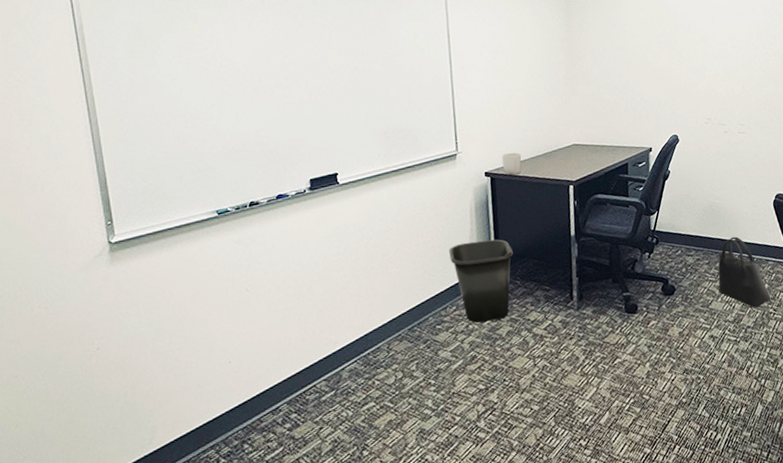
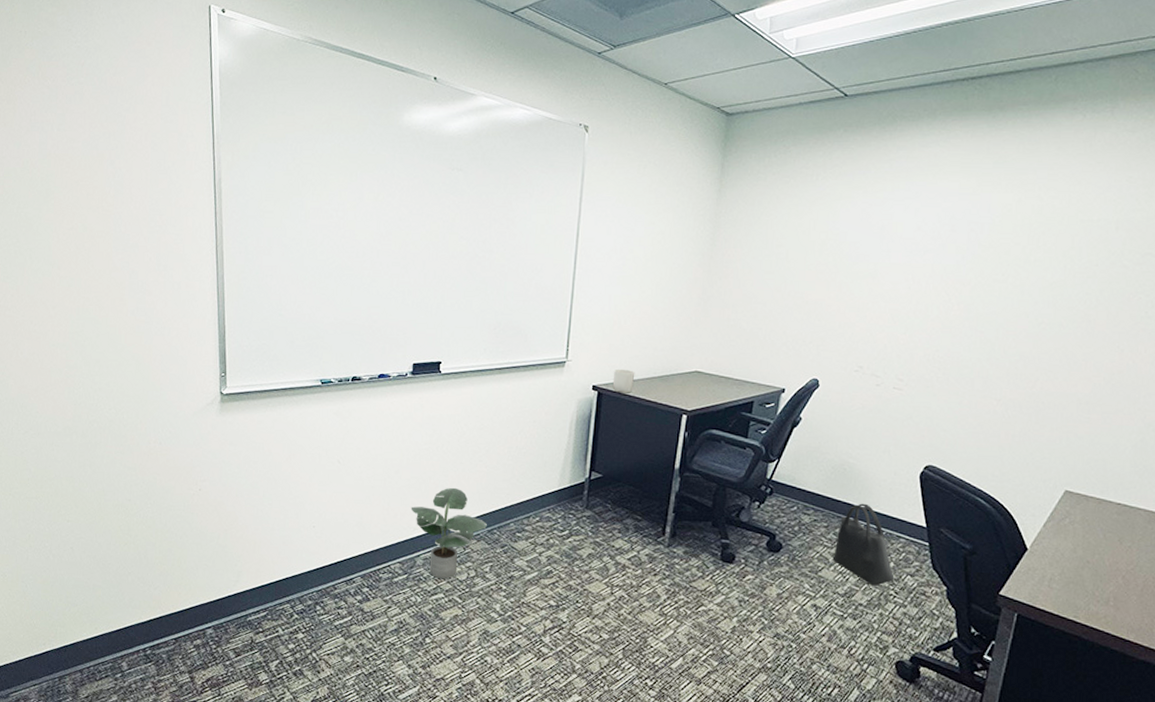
potted plant: none [328,293,407,388] -> present [411,487,487,580]
waste bin: present [449,239,513,323] -> none [541,454,609,540]

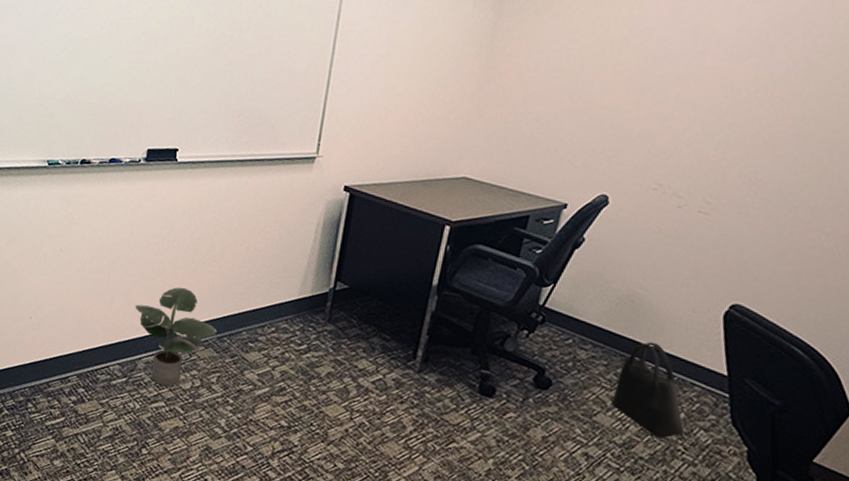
mug: present [612,369,635,393] -> none [367,169,394,197]

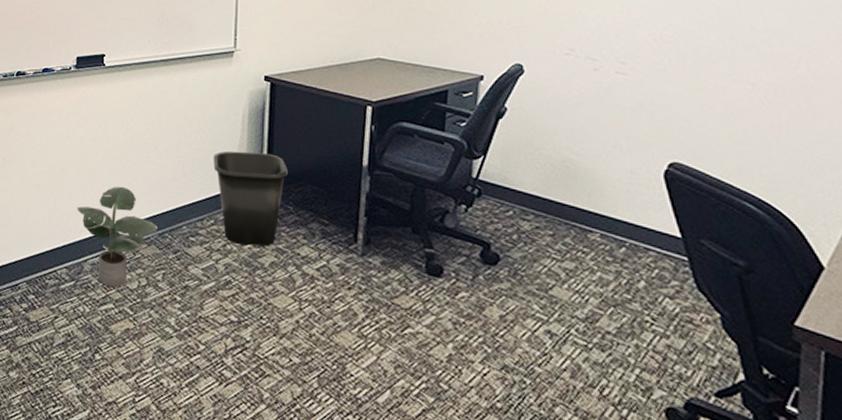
waste bin: none [280,260,356,357] -> present [213,151,288,246]
handbag: present [612,342,685,439] -> none [565,207,649,310]

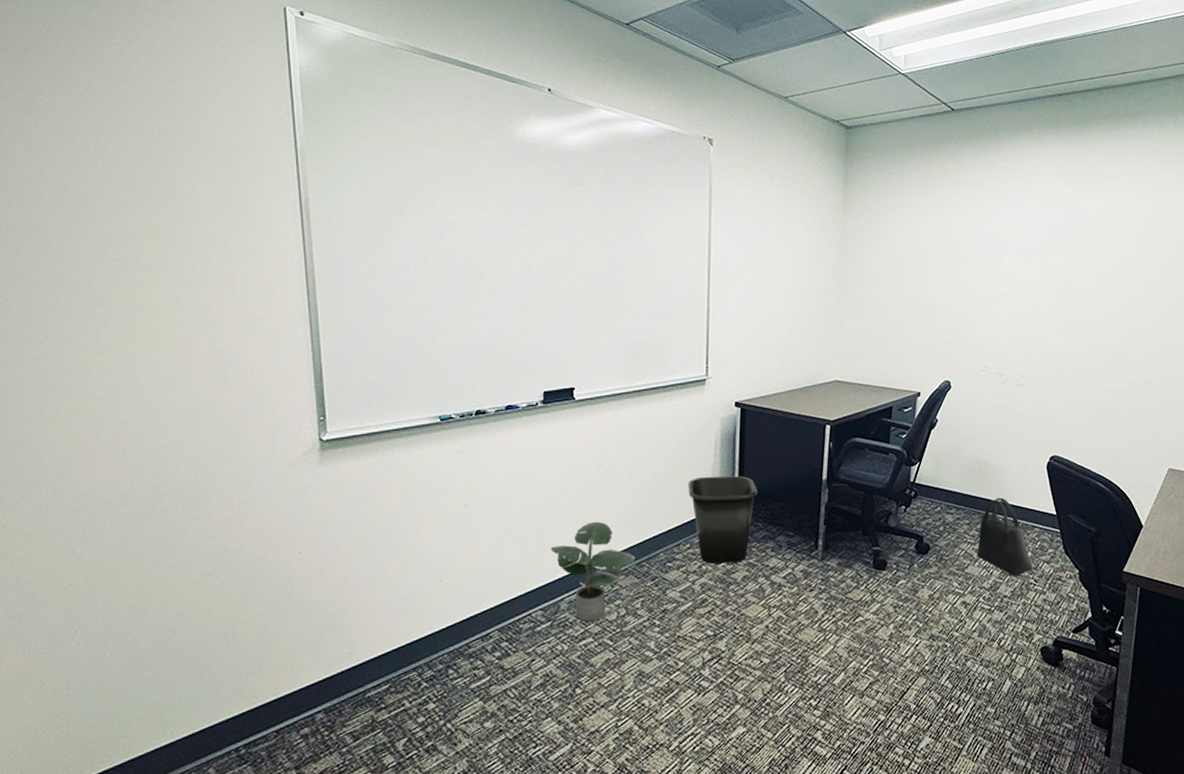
handbag: none [565,207,649,310] -> present [977,497,1033,577]

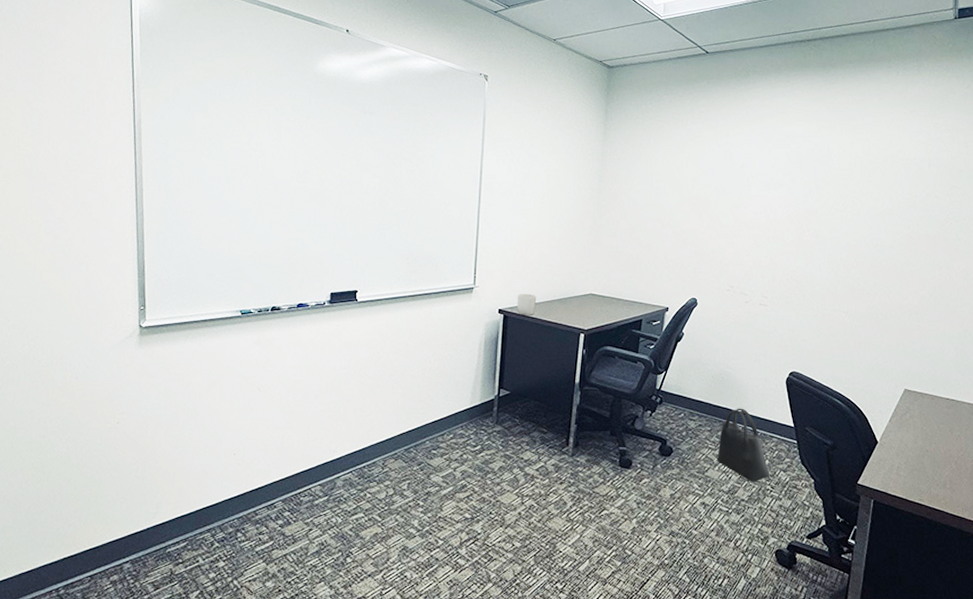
potted plant: present [550,521,635,622] -> none [330,409,404,499]
waste bin: present [688,475,757,564] -> none [454,374,516,454]
mug: none [755,383,777,408] -> present [516,293,537,316]

